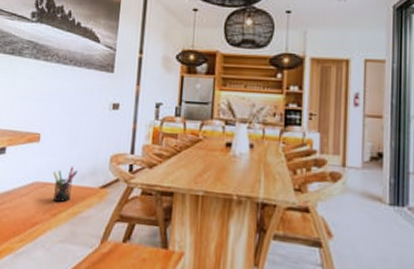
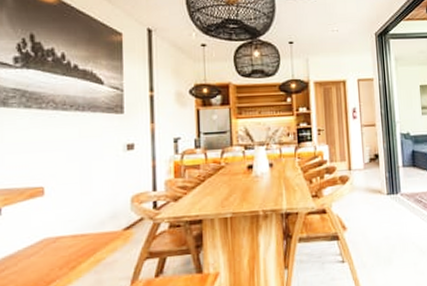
pen holder: present [52,166,78,202] -> none [65,214,96,254]

